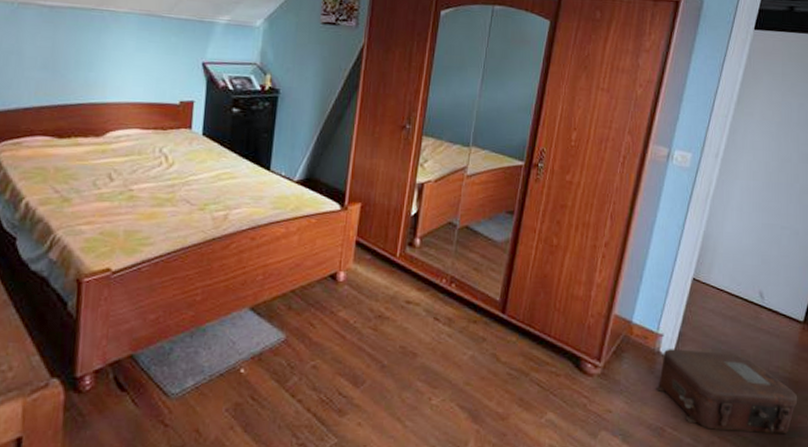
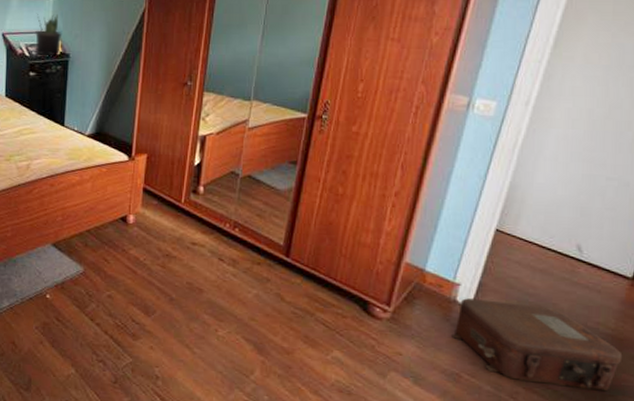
planter: none [240,42,272,90] -> present [35,13,62,55]

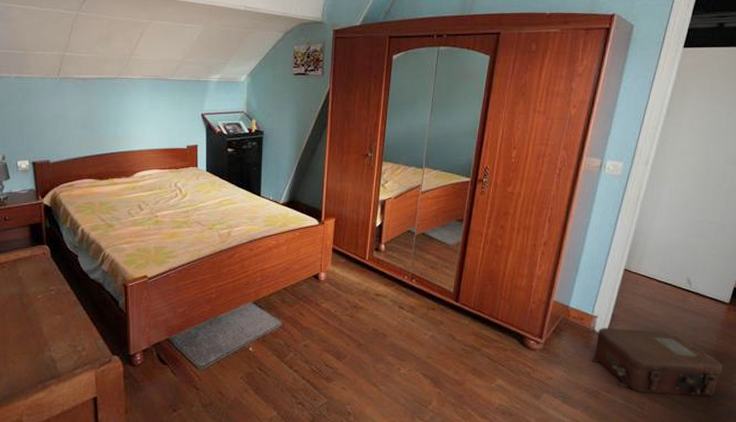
planter: present [35,13,62,55] -> none [232,95,256,133]

